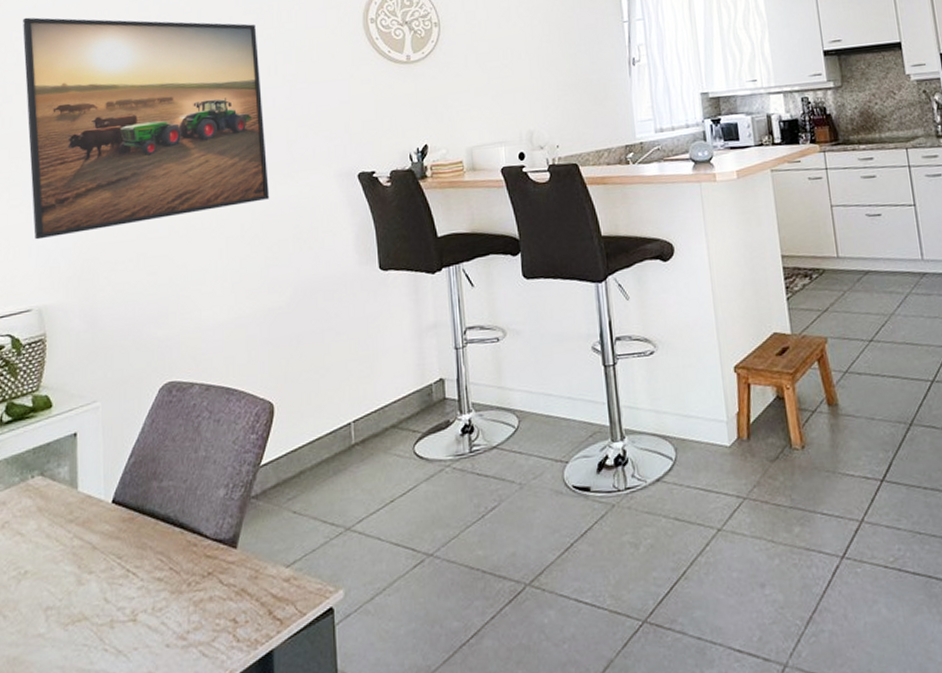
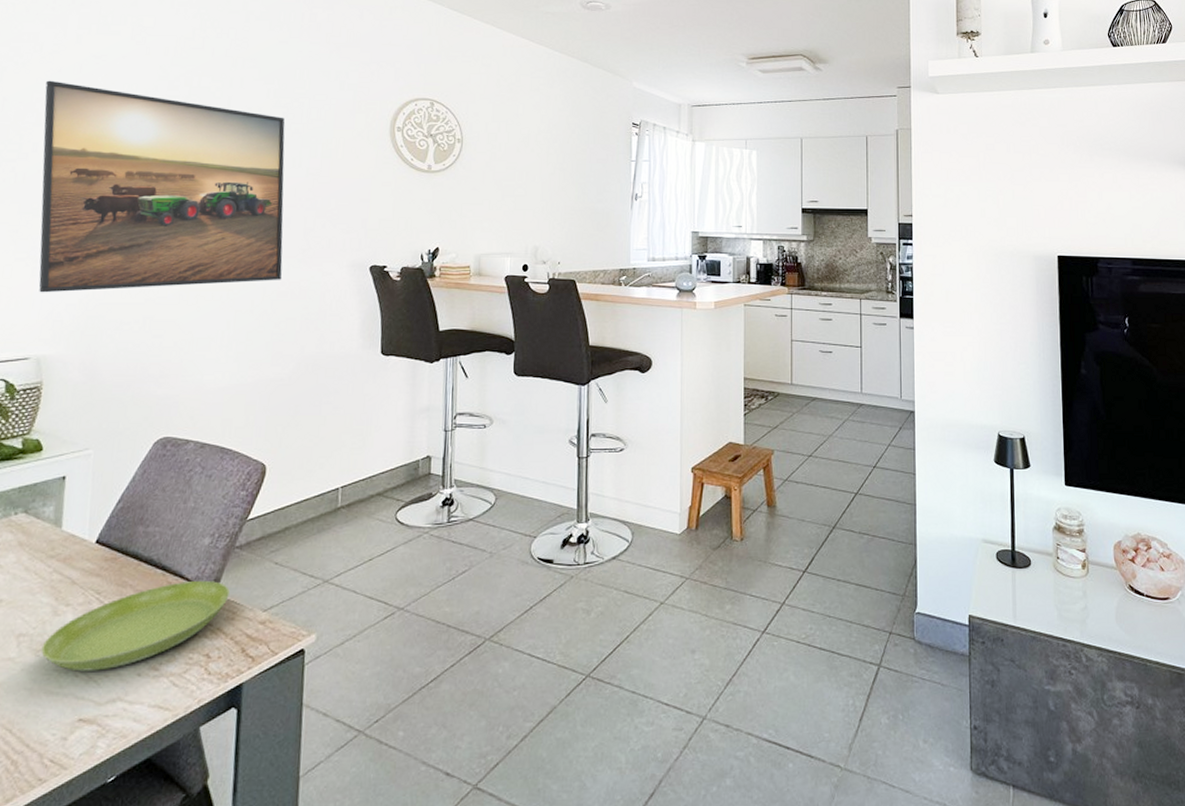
saucer: none [69,536,251,646] -> present [41,580,231,672]

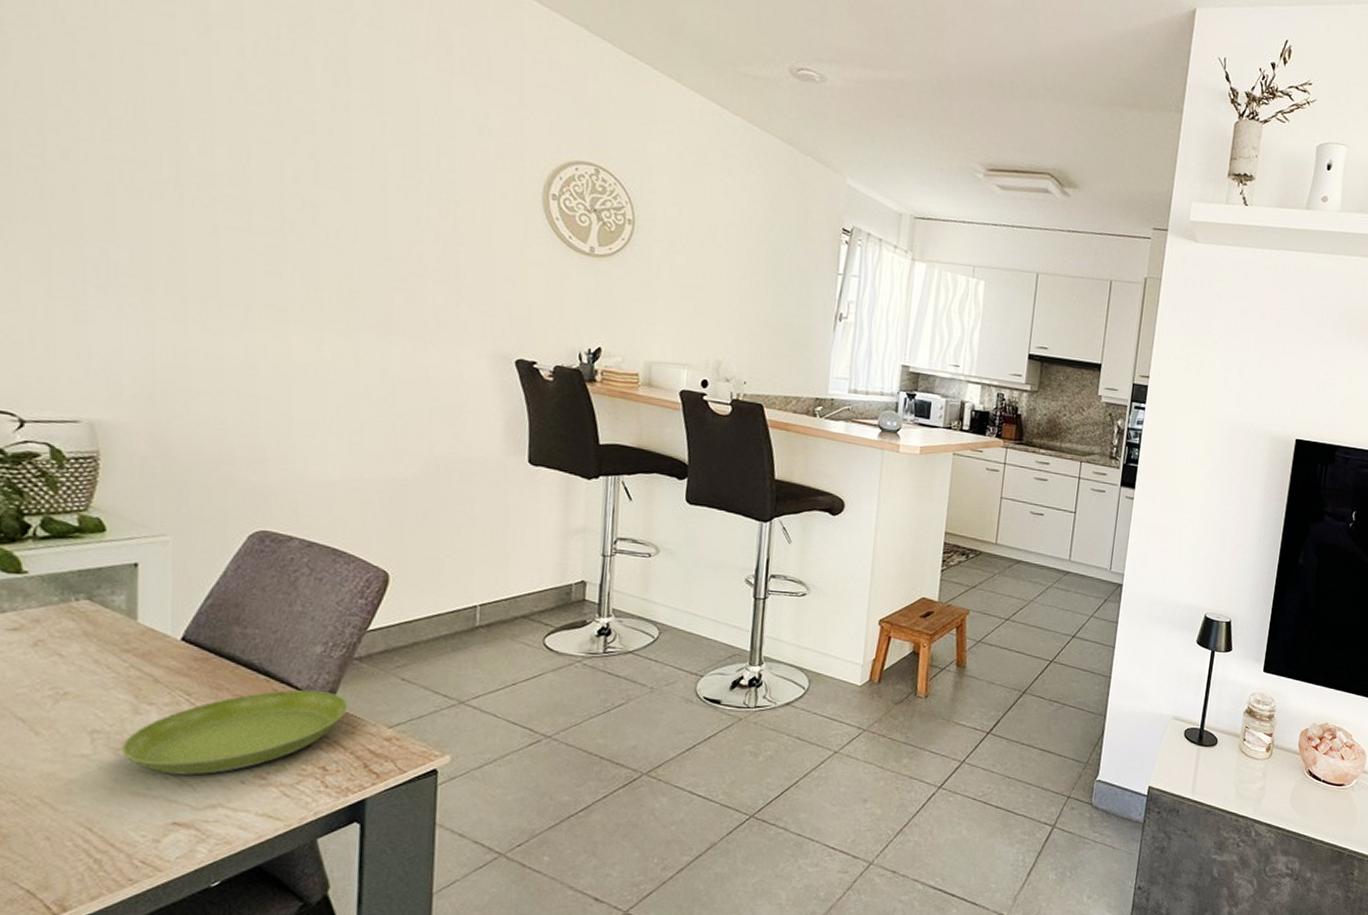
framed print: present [39,80,285,293] -> none [73,66,407,364]

